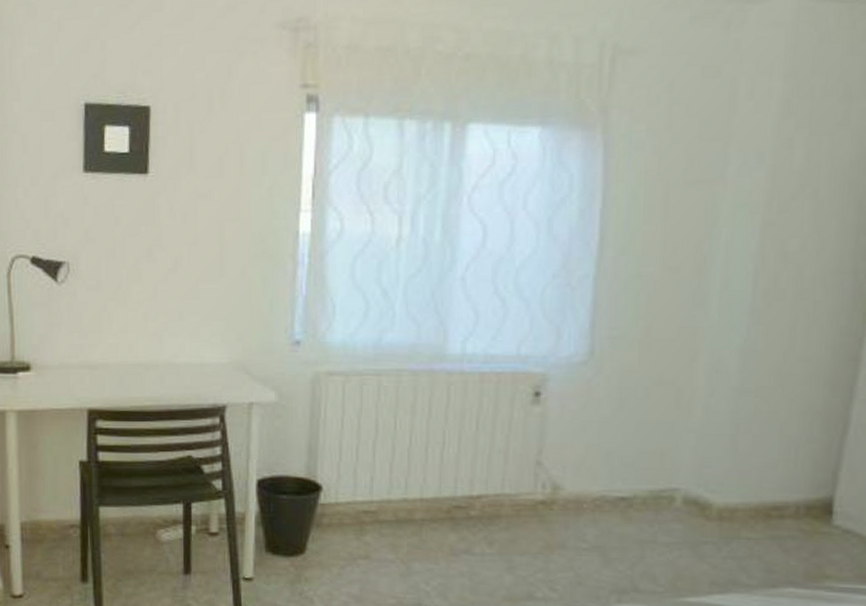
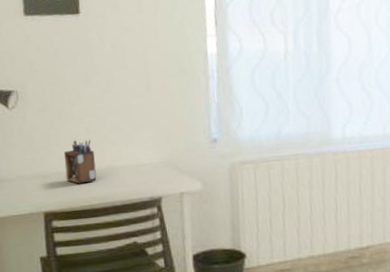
desk organizer: none [116,326,152,380] -> present [64,139,97,184]

